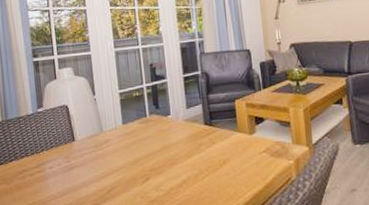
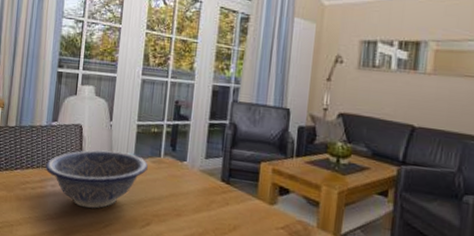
decorative bowl: none [39,120,137,180] -> present [45,150,148,209]

